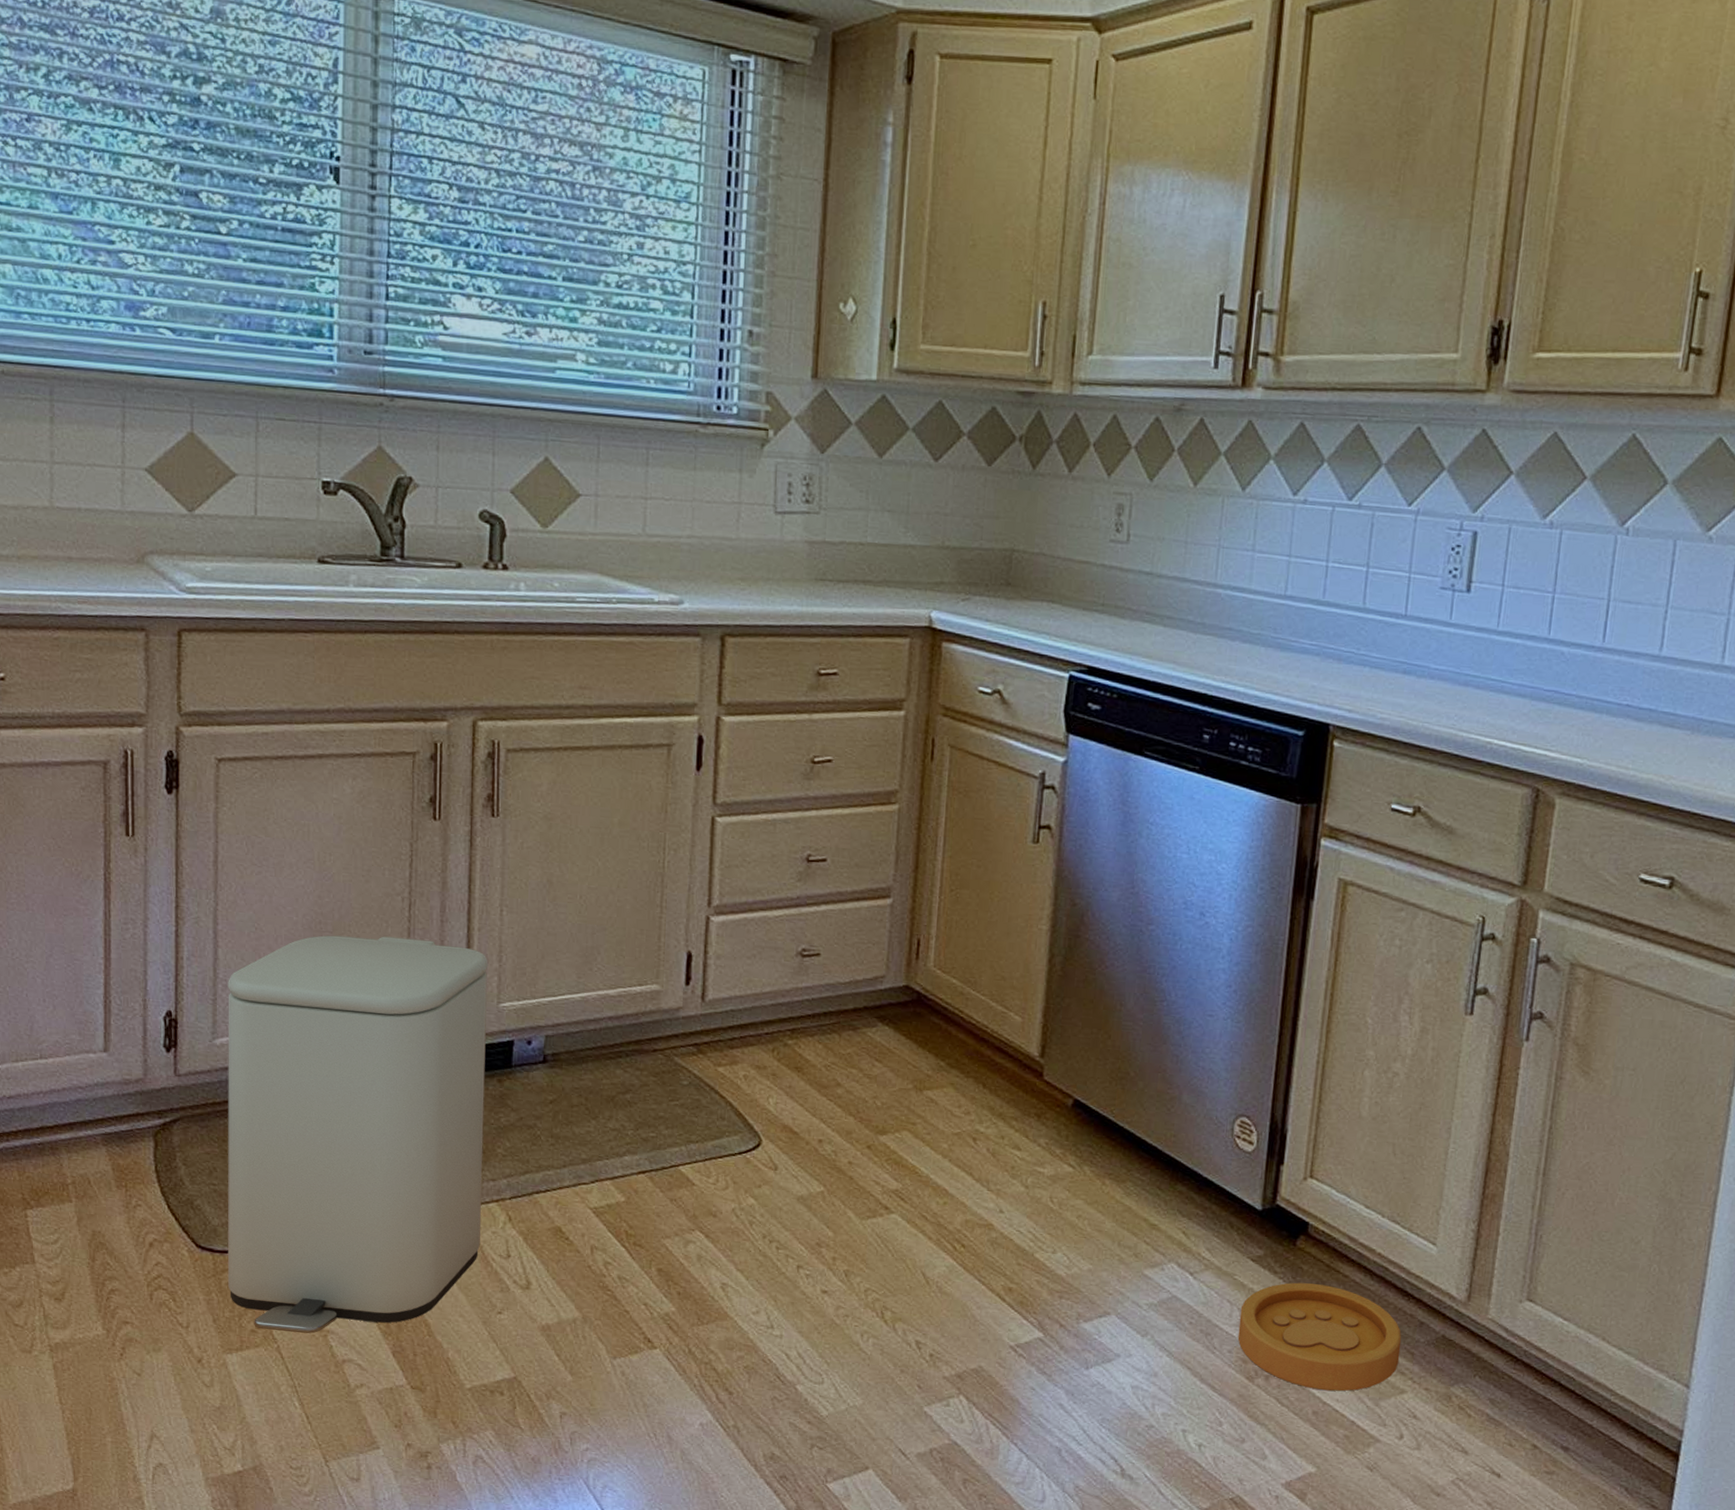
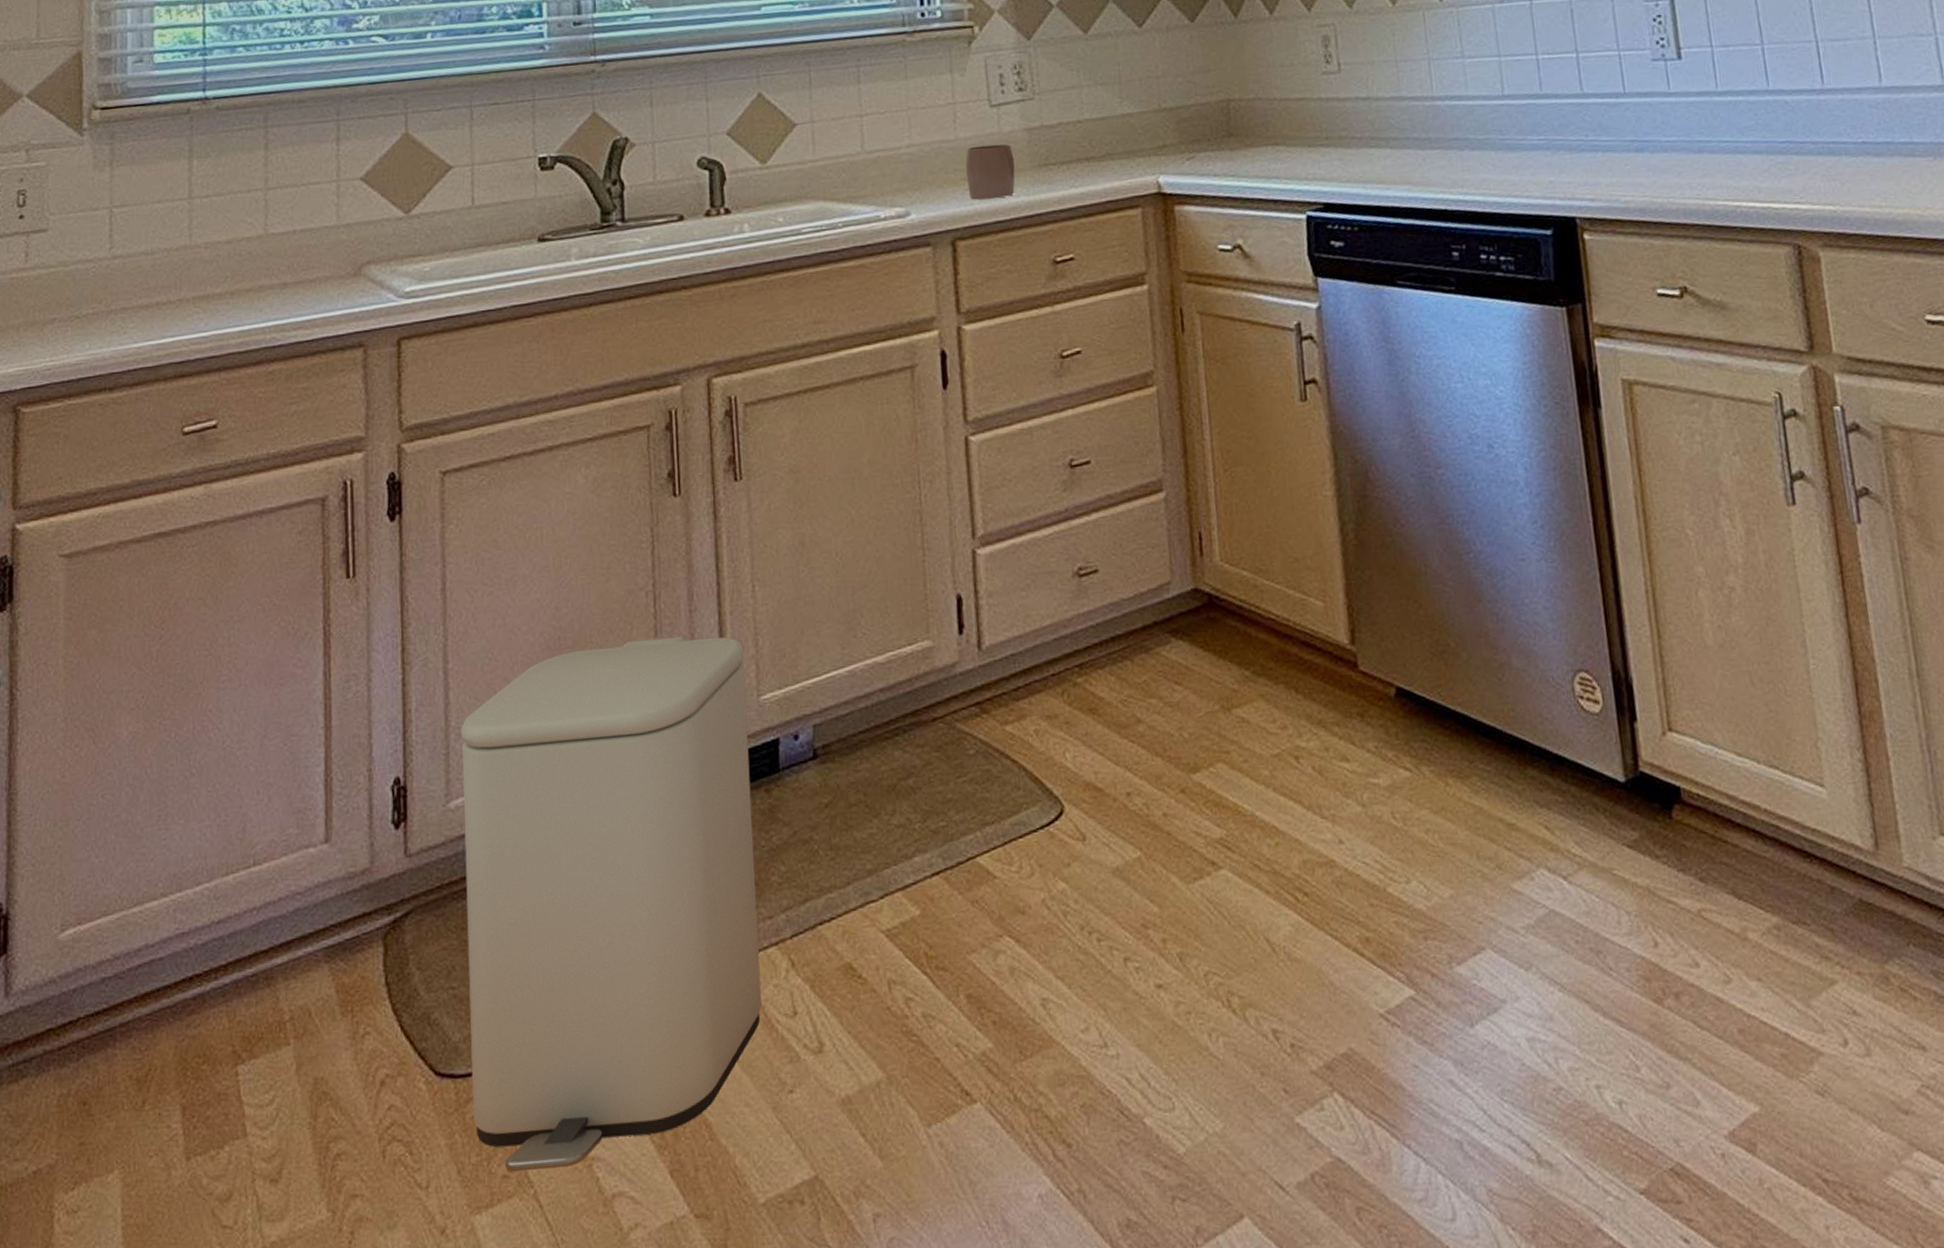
mug: none [742,549,792,604] -> present [965,144,1016,200]
pet bowl: present [1237,1282,1402,1392] -> none [1628,861,1820,1000]

